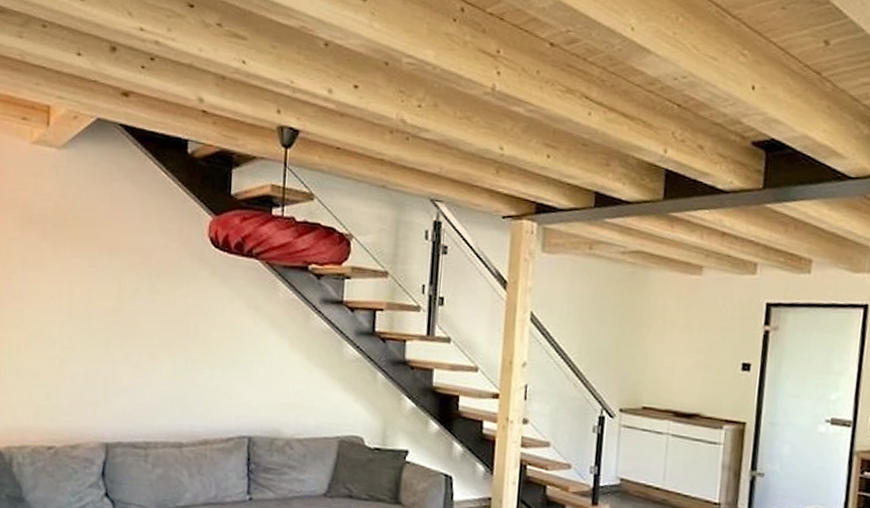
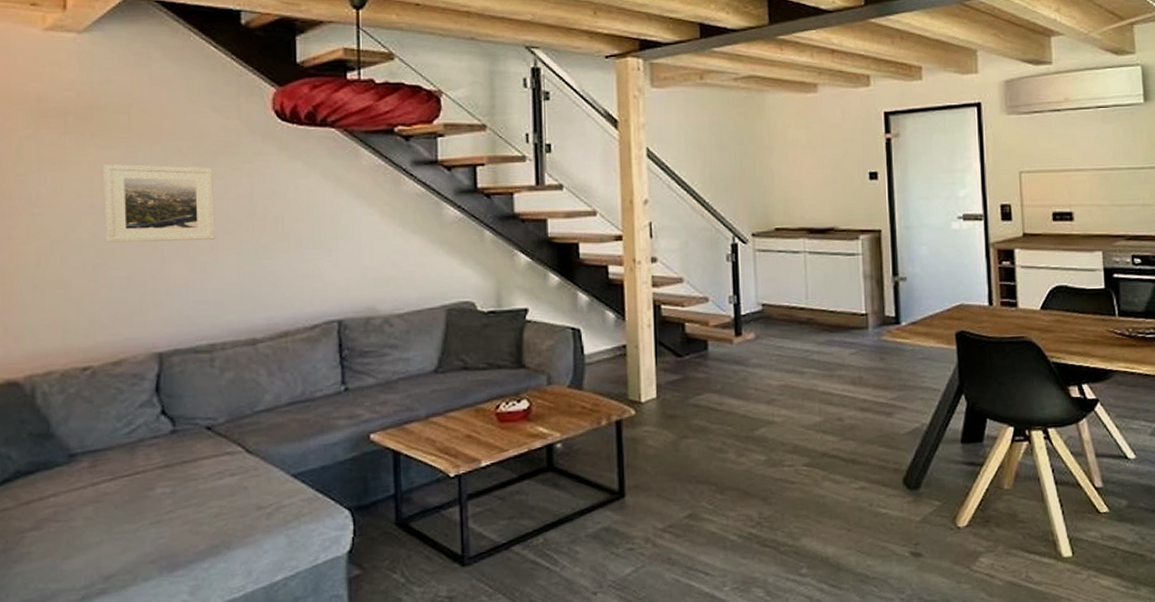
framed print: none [70,271,157,350] -> present [103,164,215,243]

